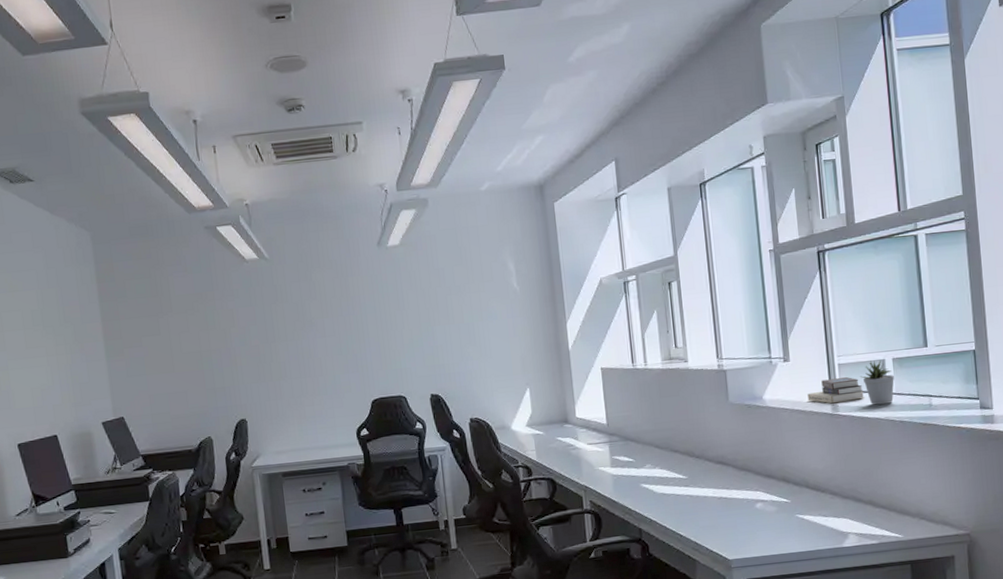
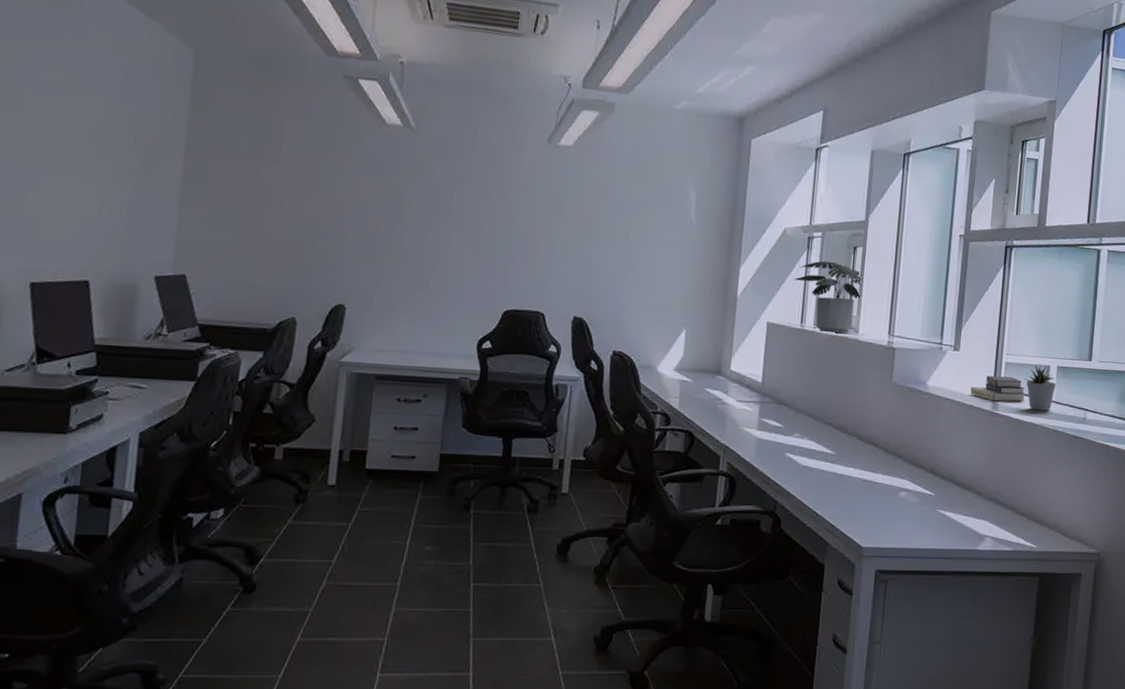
potted plant: none [618,300,684,368] -> present [794,260,863,334]

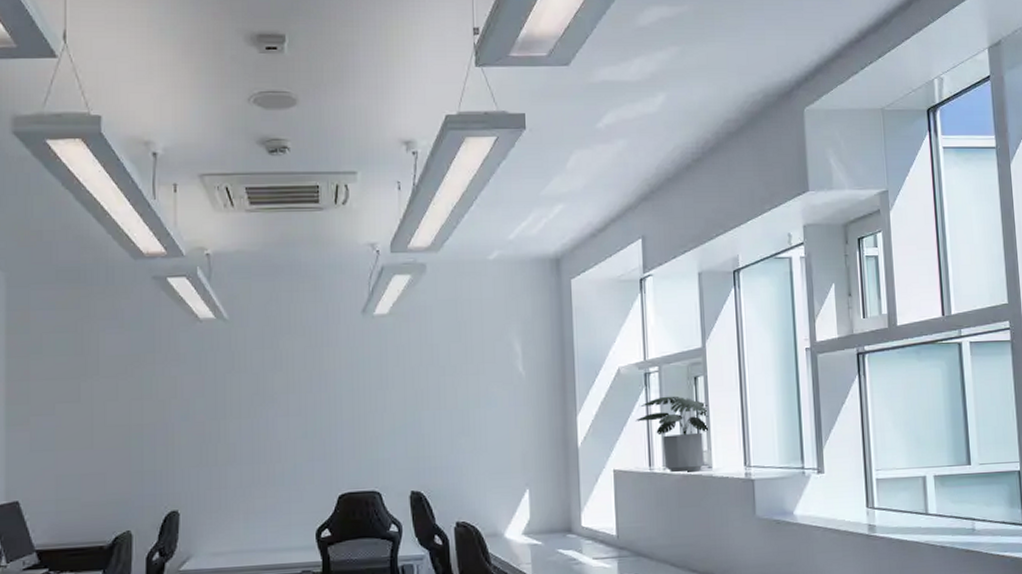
books: present [970,375,1025,402] -> none [842,494,904,523]
potted plant: present [1024,365,1056,411] -> none [899,477,936,527]

